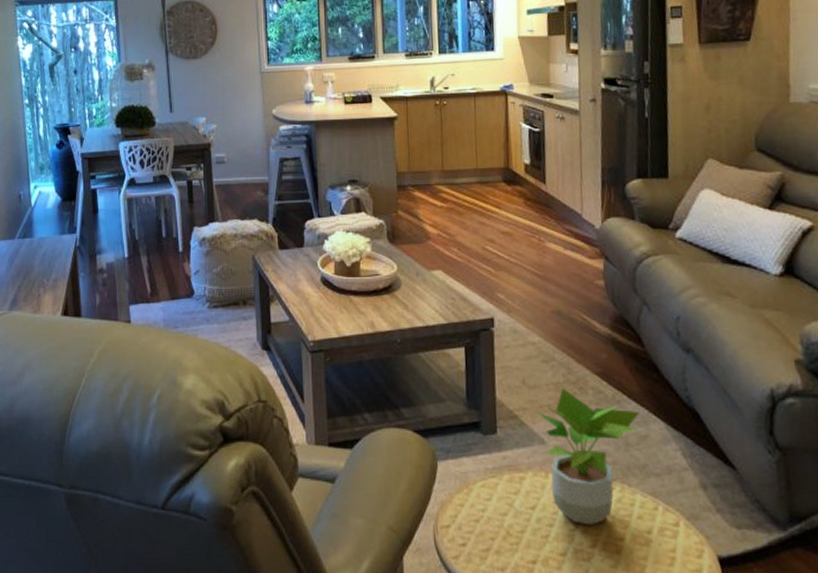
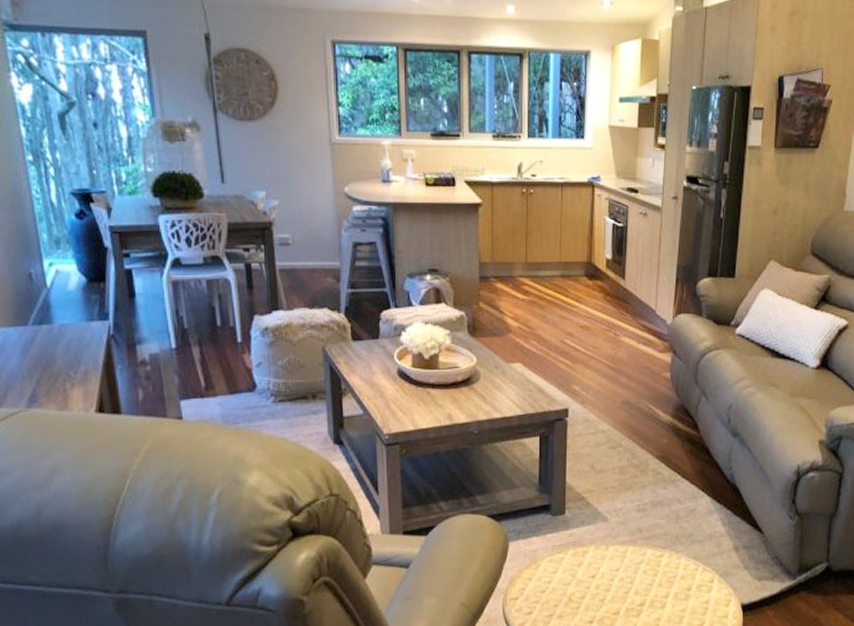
potted plant: present [536,388,641,526] -> none [601,471,692,588]

